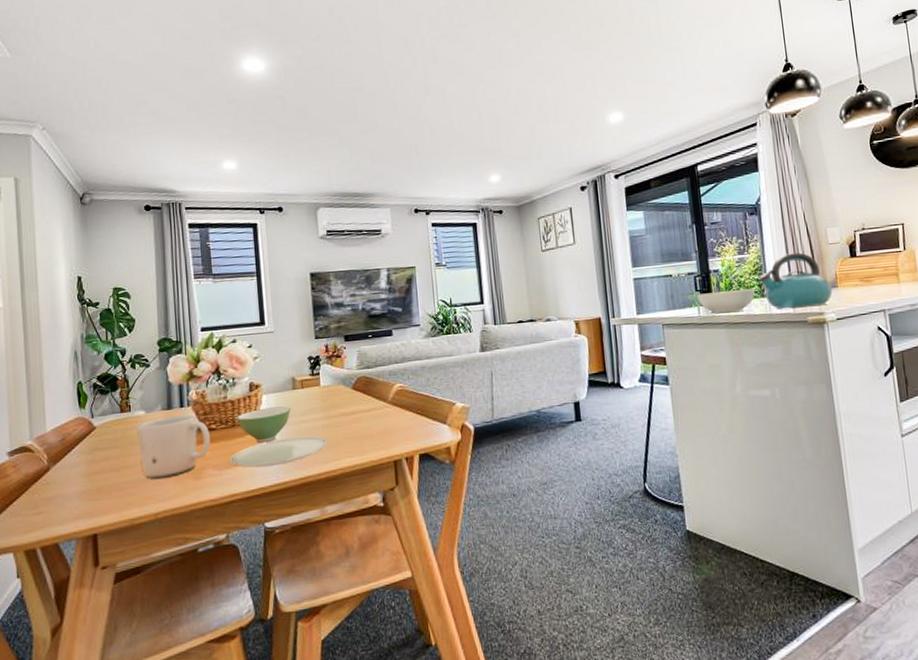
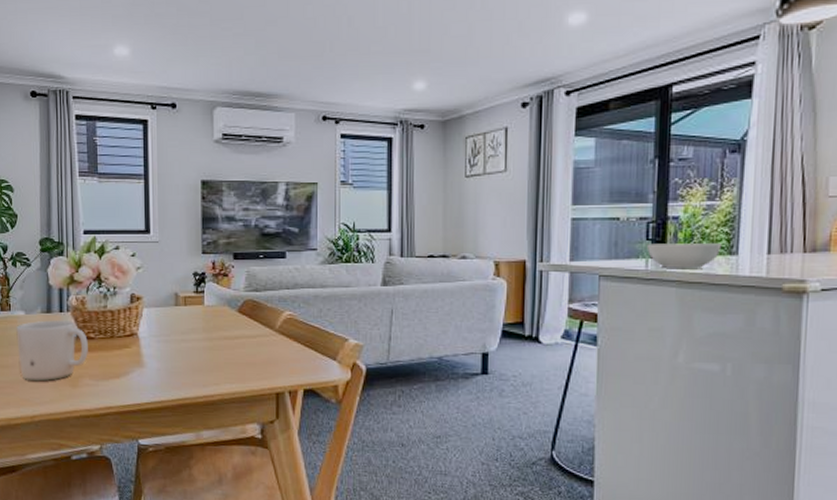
plate: present [229,436,328,468] -> none [106,356,208,383]
bowl: present [236,406,291,444] -> none [116,322,172,358]
kettle: present [758,252,833,309] -> none [728,204,822,272]

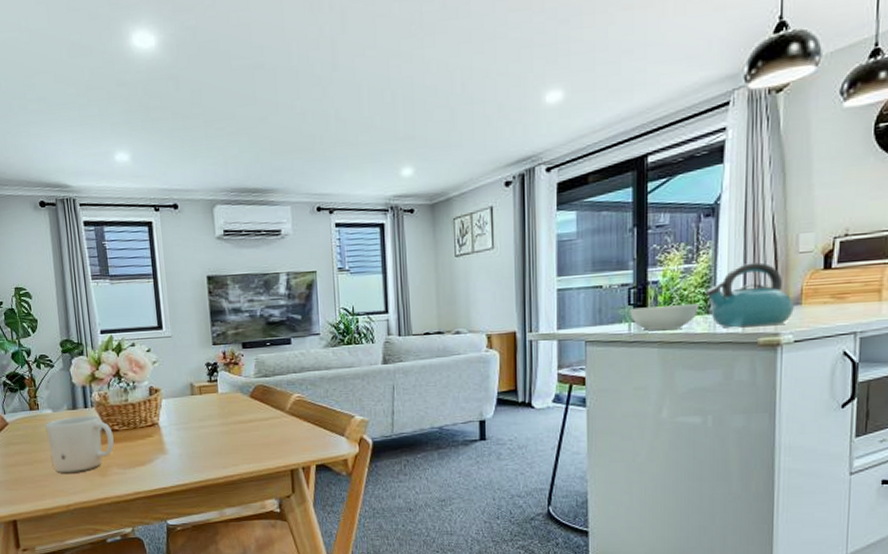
kettle: none [728,204,822,272] -> present [705,262,794,327]

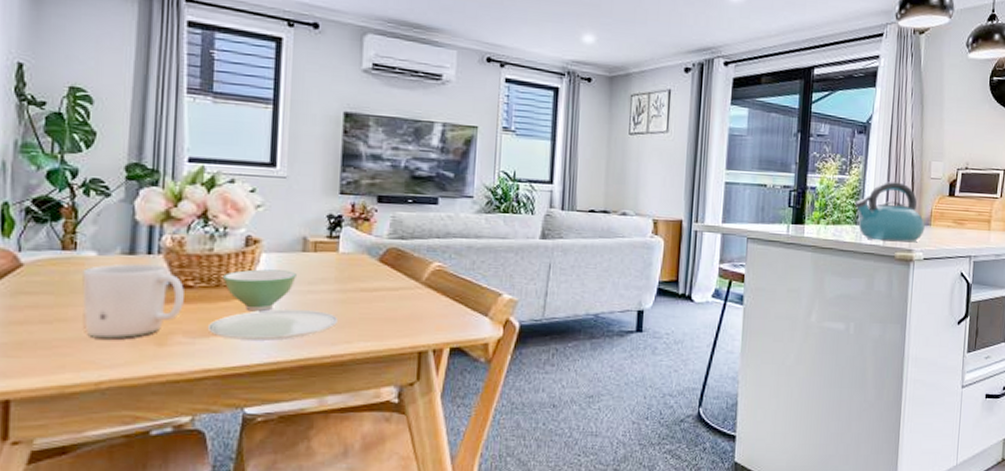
plate: none [132,442,226,468] -> present [207,309,339,341]
bowl: none [138,411,190,446] -> present [223,269,296,312]
bowl: present [629,304,700,330] -> none [788,210,850,235]

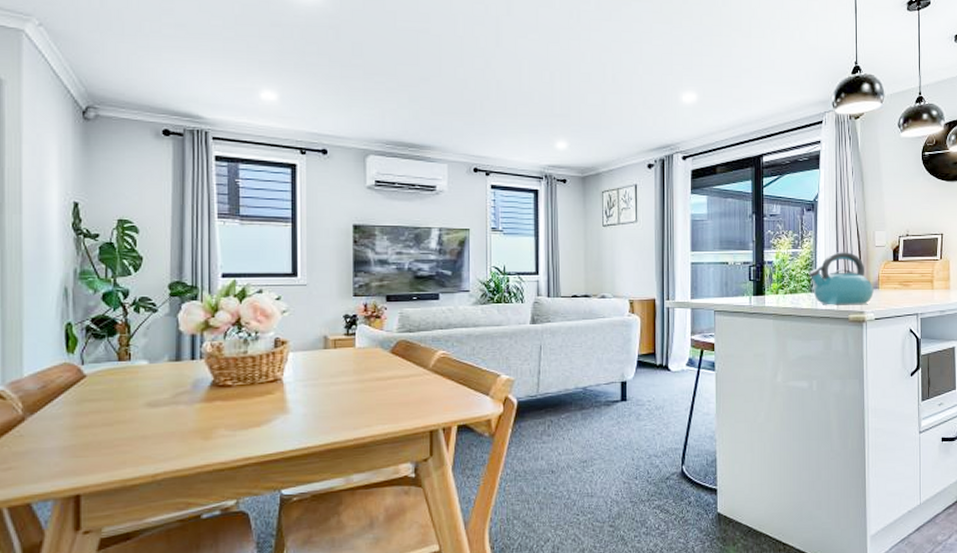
mug: present [82,263,184,339] -> none [137,368,224,437]
plate: present [207,309,339,341] -> none [245,400,359,430]
bowl: present [223,269,296,312] -> none [257,366,320,404]

